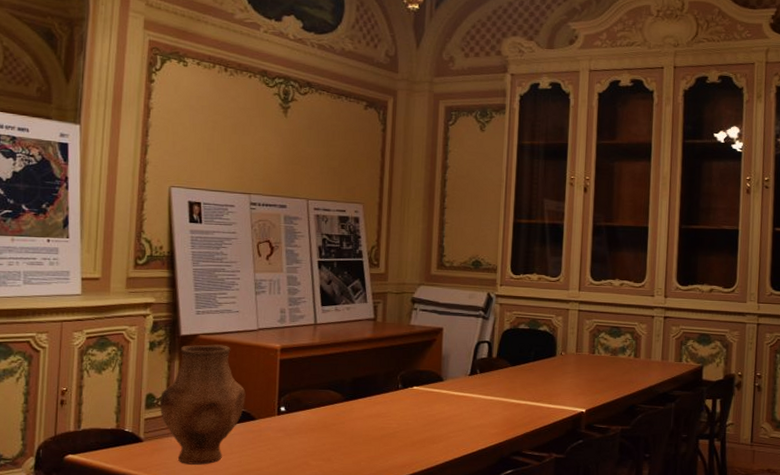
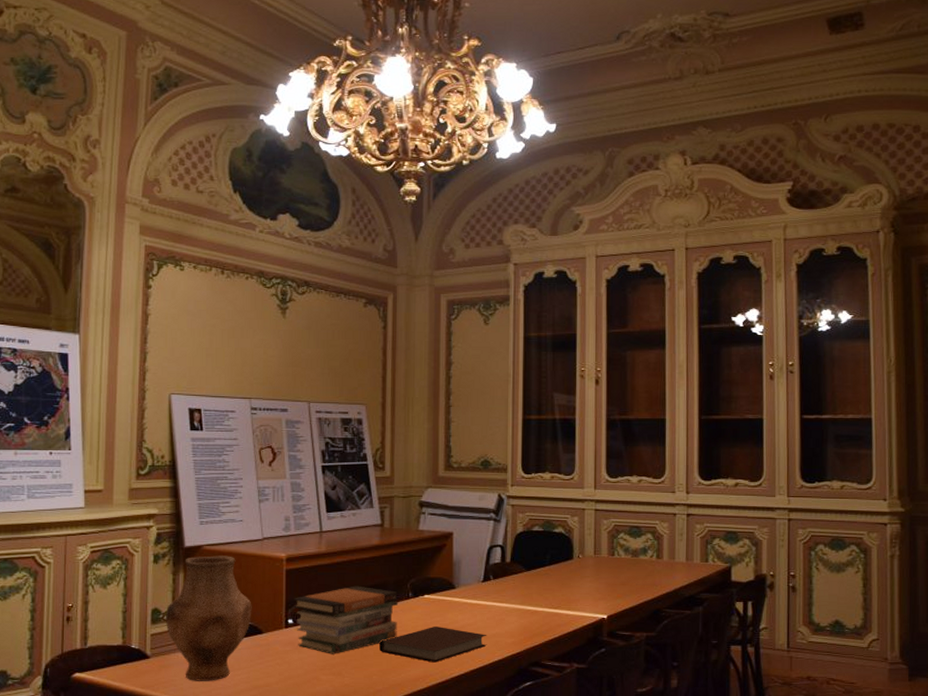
book stack: none [285,376,388,441] -> present [292,585,399,654]
notebook: none [368,417,472,451] -> present [379,627,487,663]

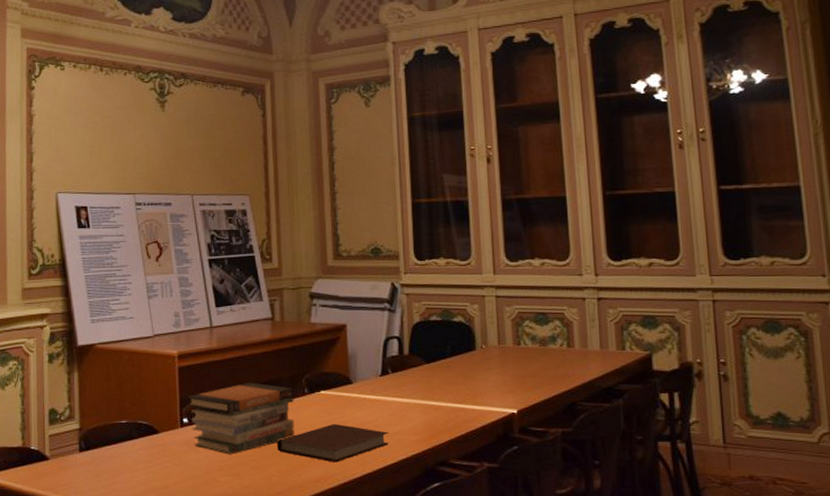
vase: present [166,555,252,681] -> none [63,354,147,483]

